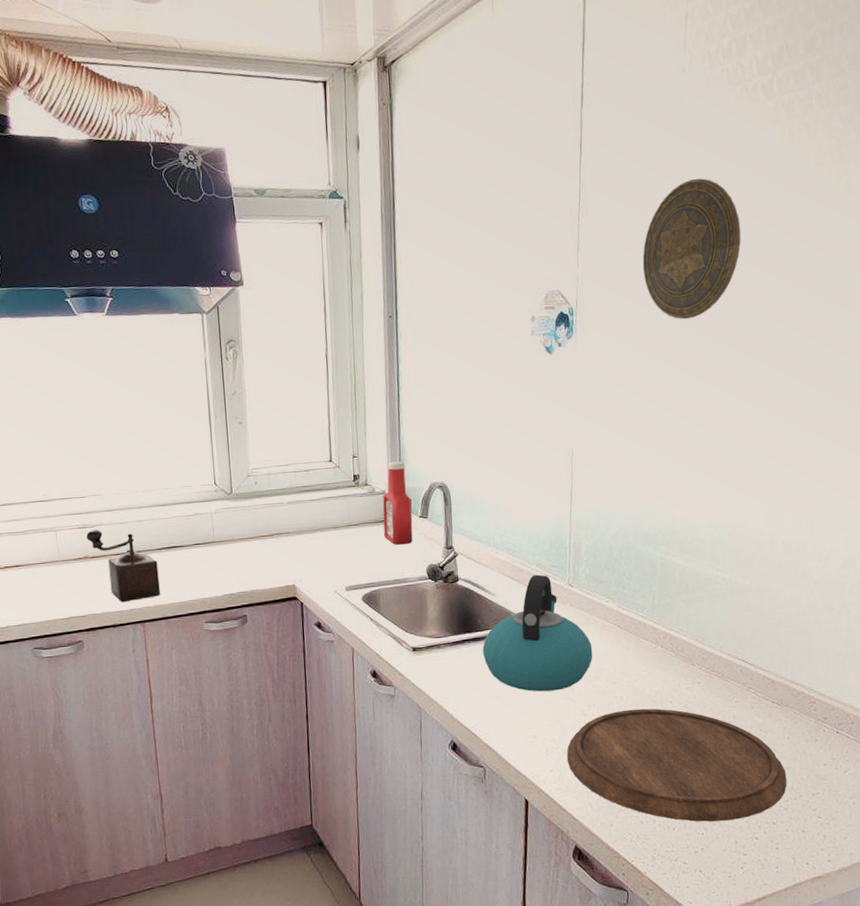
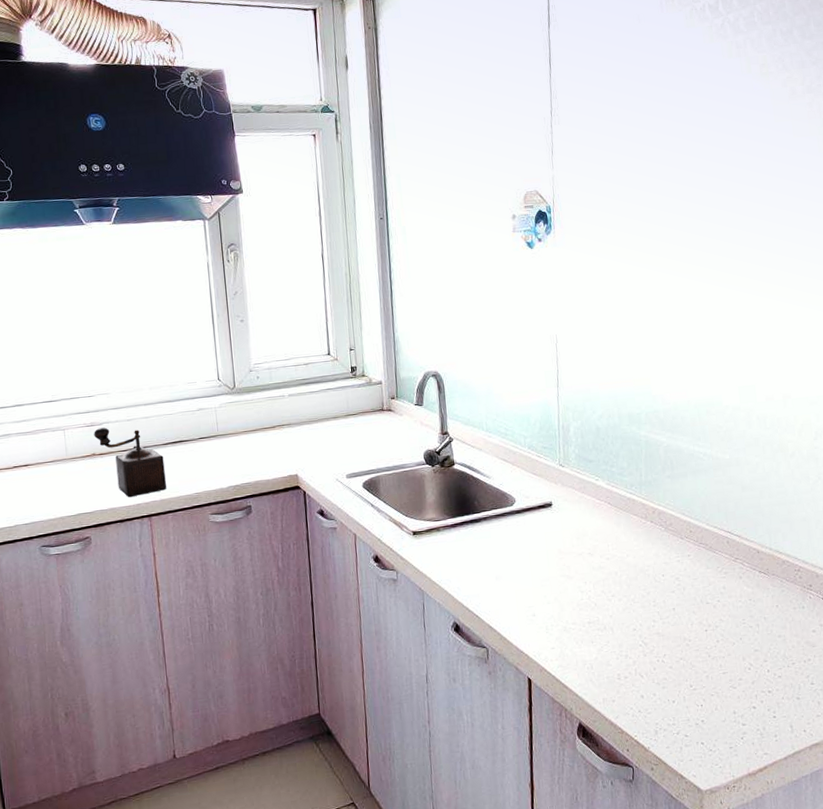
ketchup bottle: present [383,461,413,545] -> none [379,353,410,432]
kettle: present [482,574,593,692] -> none [480,456,587,570]
cutting board: present [567,708,787,822] -> none [566,582,779,694]
decorative plate: present [642,178,741,320] -> none [611,88,700,215]

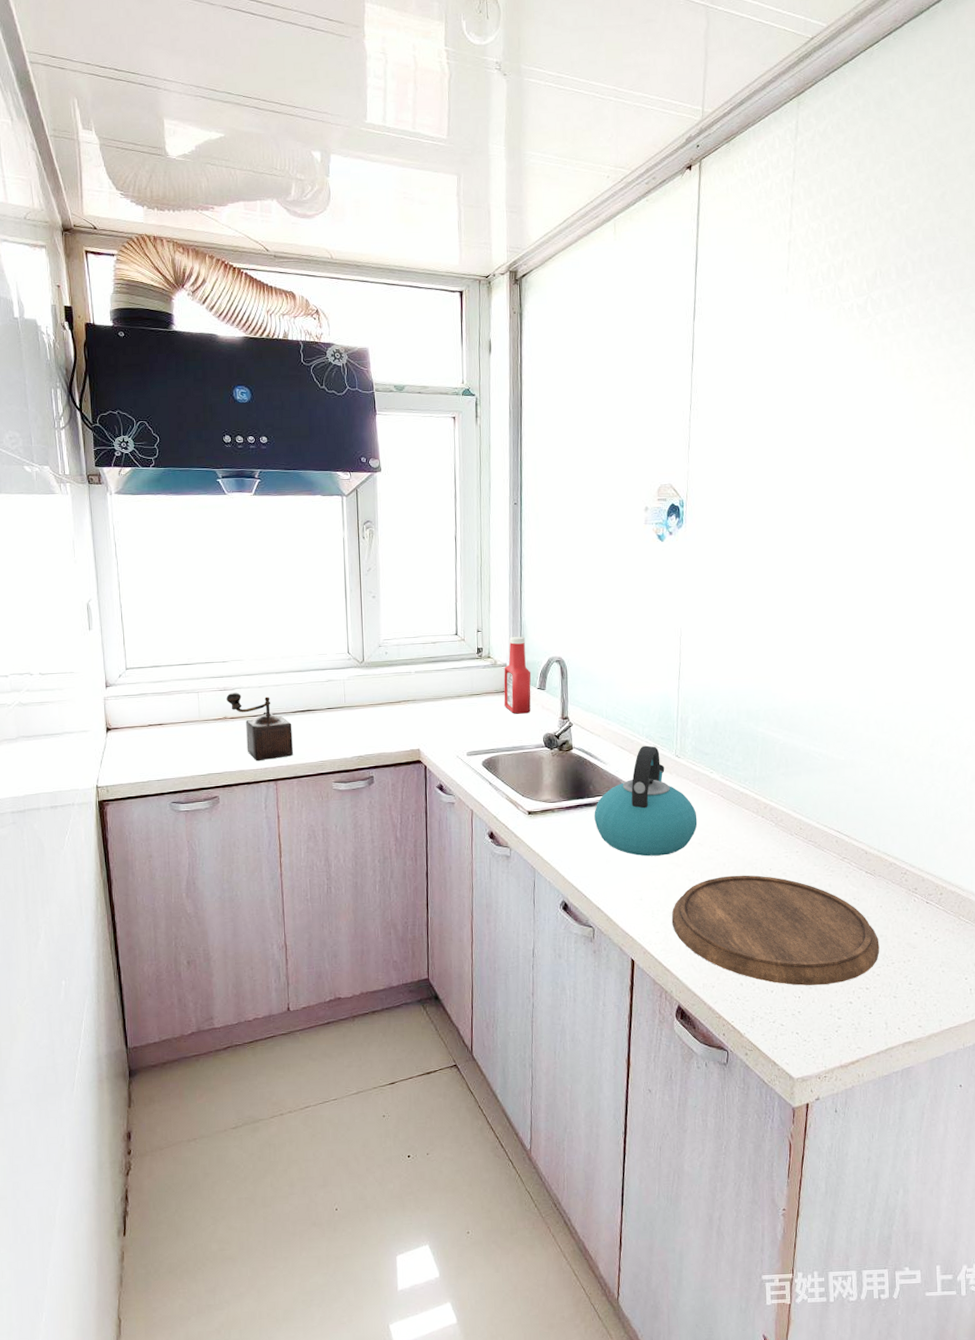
ketchup bottle: none [379,353,410,432] -> present [503,637,531,714]
kettle: none [480,456,587,570] -> present [594,745,698,856]
cutting board: none [566,582,779,694] -> present [671,875,880,986]

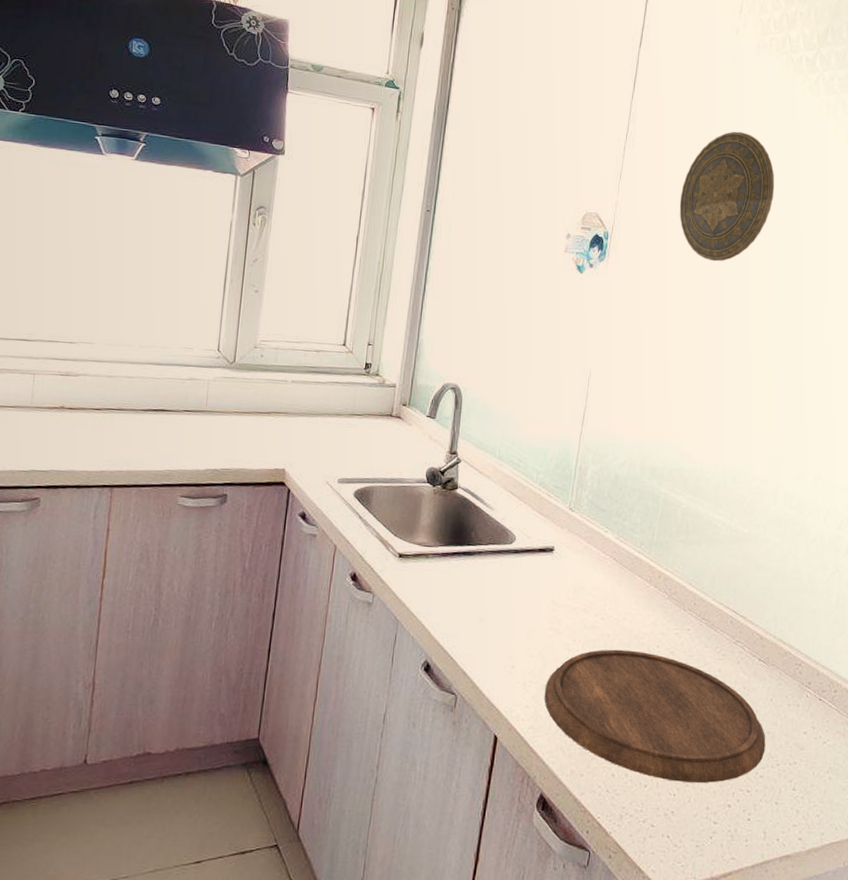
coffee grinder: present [226,691,293,761] -> none [67,378,141,462]
ketchup bottle: present [503,637,531,714] -> none [388,356,422,443]
kettle: present [594,745,698,856] -> none [472,493,586,620]
decorative plate: none [747,387,838,514] -> present [679,131,775,262]

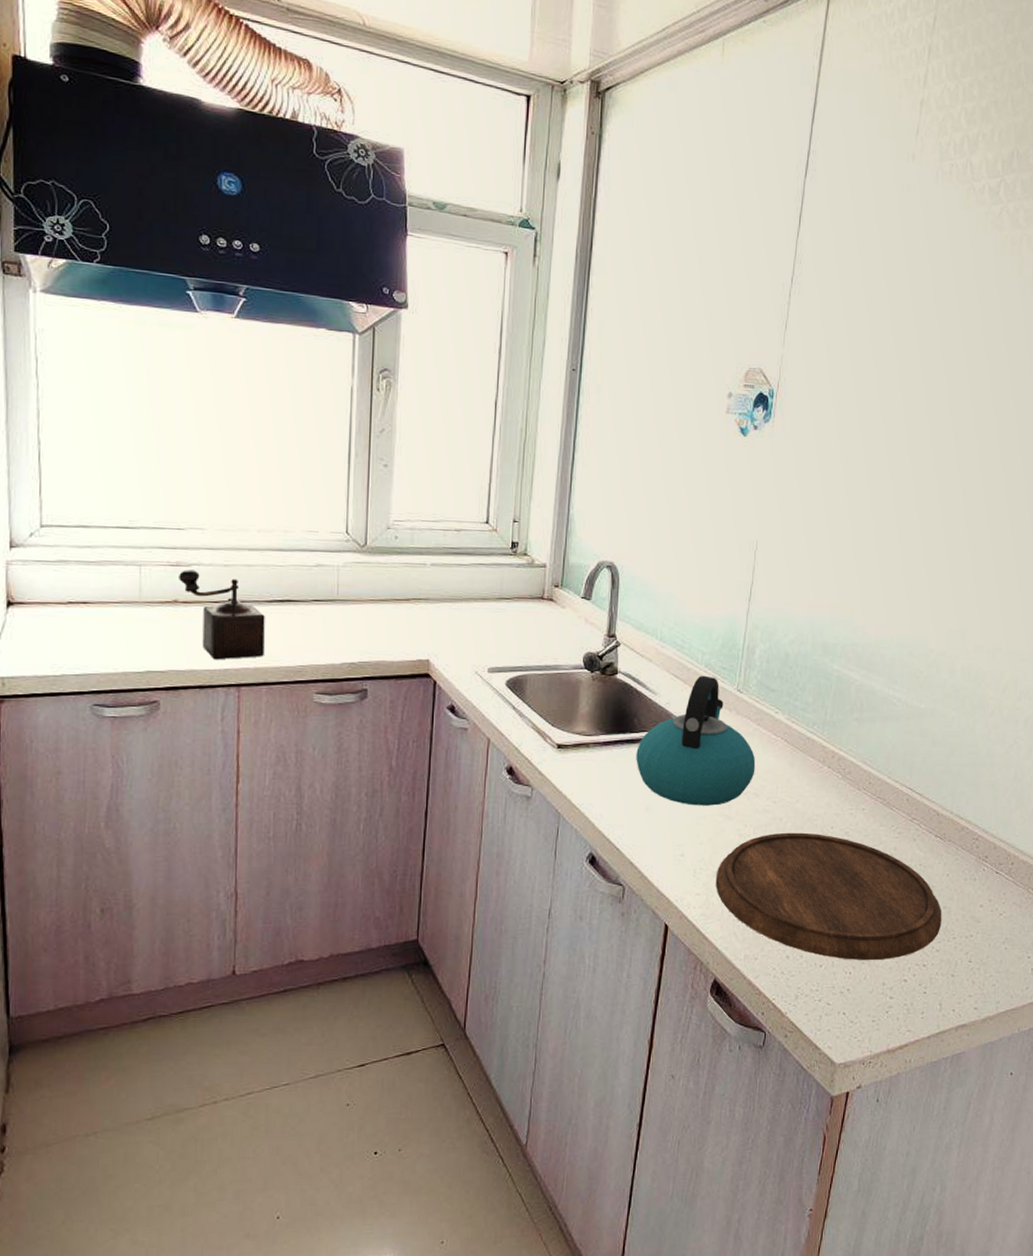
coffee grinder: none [67,378,141,462] -> present [179,568,265,660]
kettle: none [472,493,586,620] -> present [636,675,756,806]
decorative plate: present [679,131,775,262] -> none [850,272,954,420]

